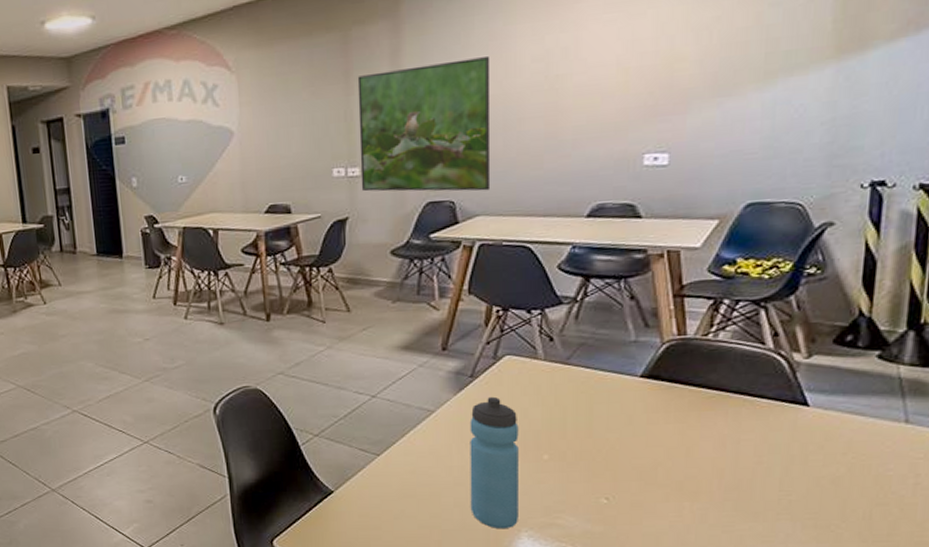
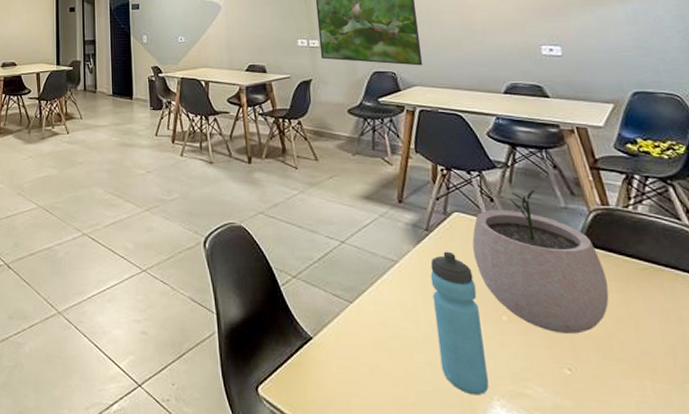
plant pot: none [522,324,666,466] -> present [472,189,610,334]

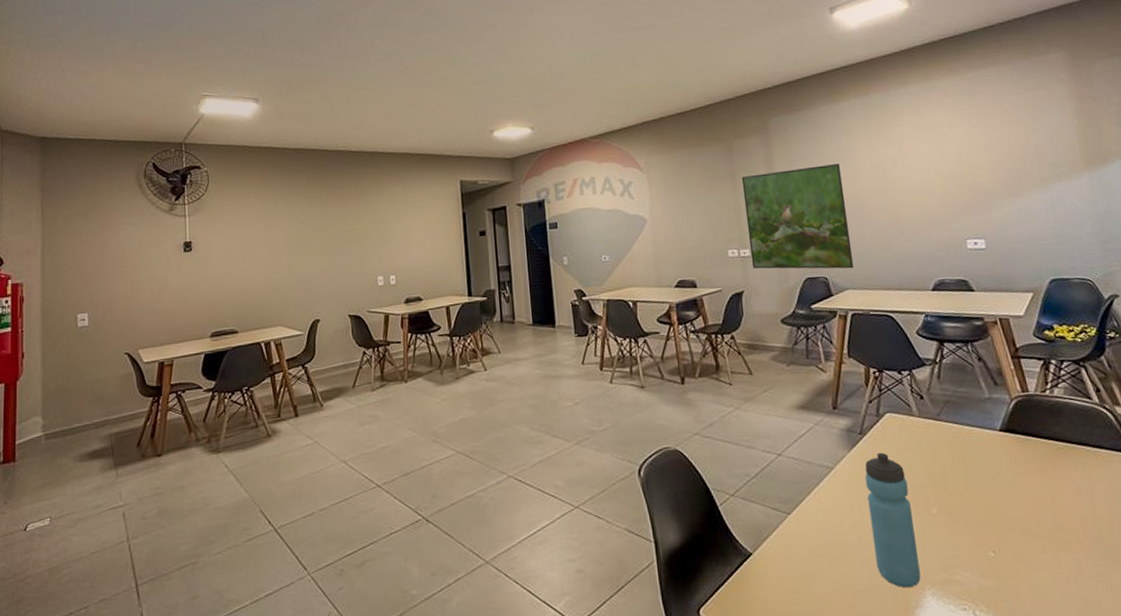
plant pot: present [472,189,610,334] -> none [903,383,1029,519]

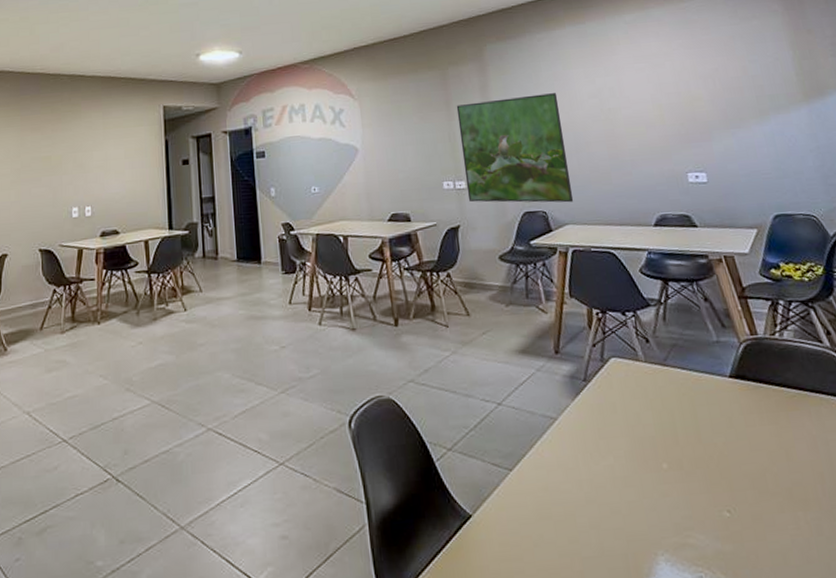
water bottle: present [865,452,921,588] -> none [590,401,653,554]

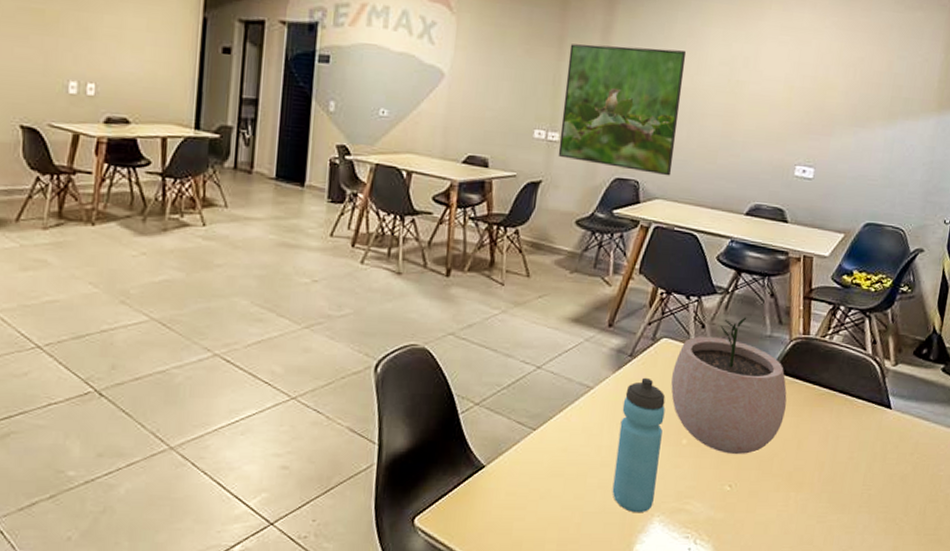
water bottle: none [590,401,653,554] -> present [612,377,666,513]
plant pot: none [630,325,762,475] -> present [671,317,787,454]

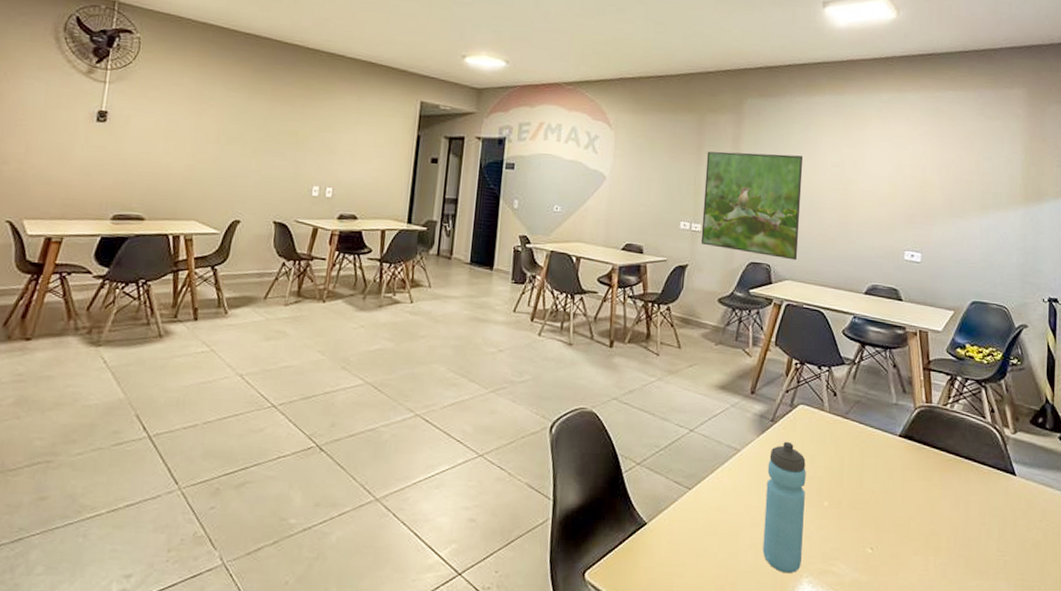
plant pot: present [671,317,787,454] -> none [810,386,917,517]

